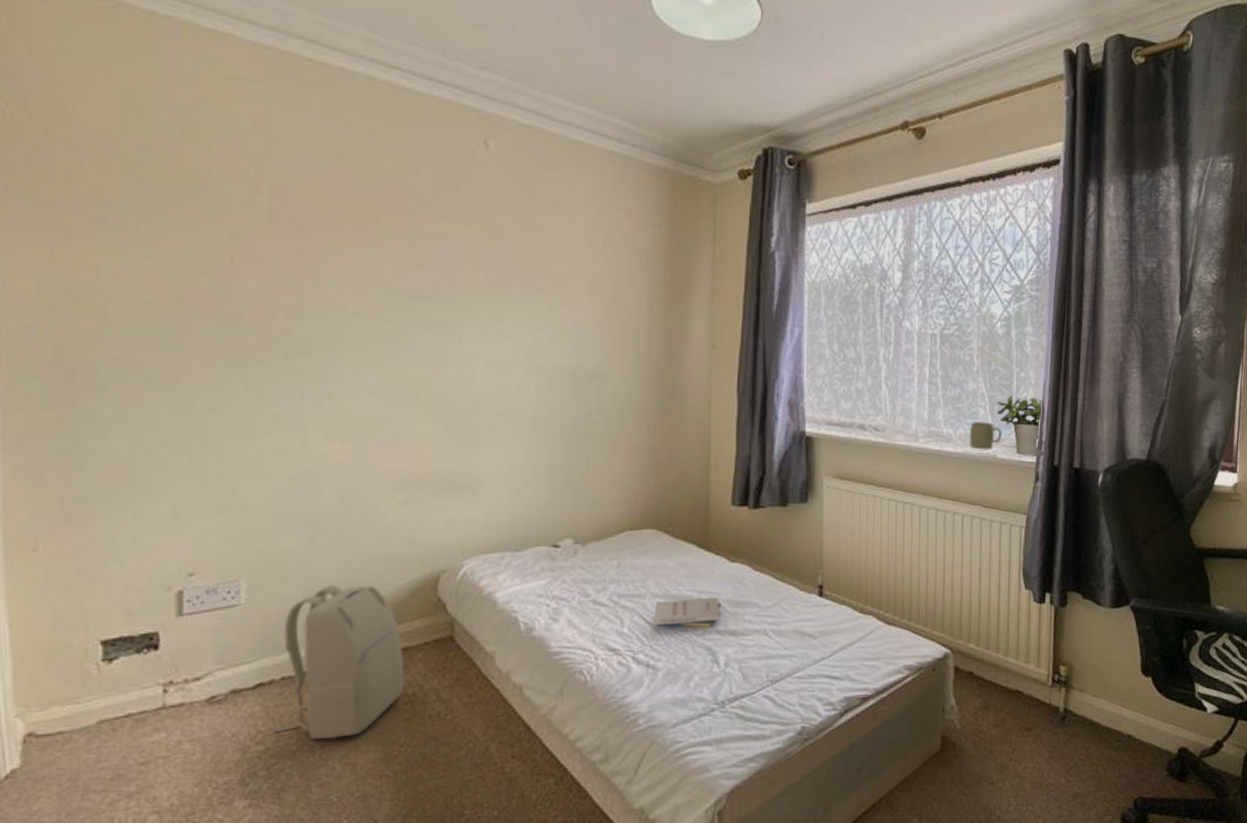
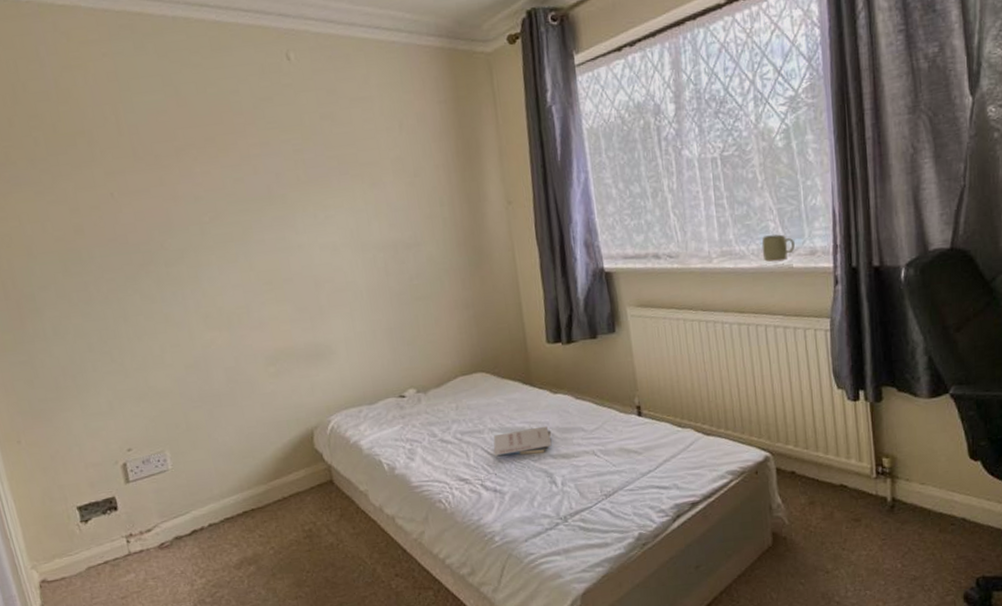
backpack: present [274,584,405,739] -> none [203,445,302,571]
potted plant: present [996,395,1045,457] -> none [785,203,841,262]

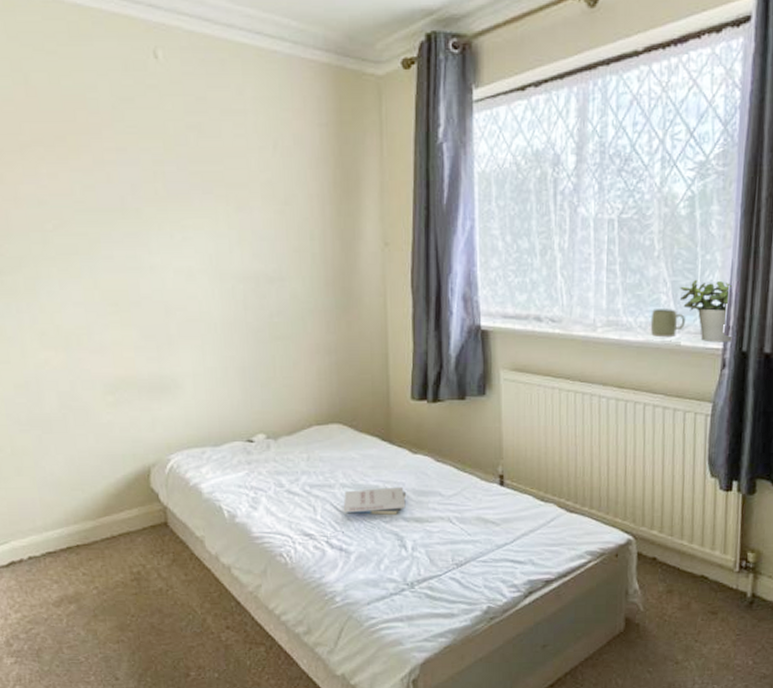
potted plant: none [785,203,841,262] -> present [679,279,732,343]

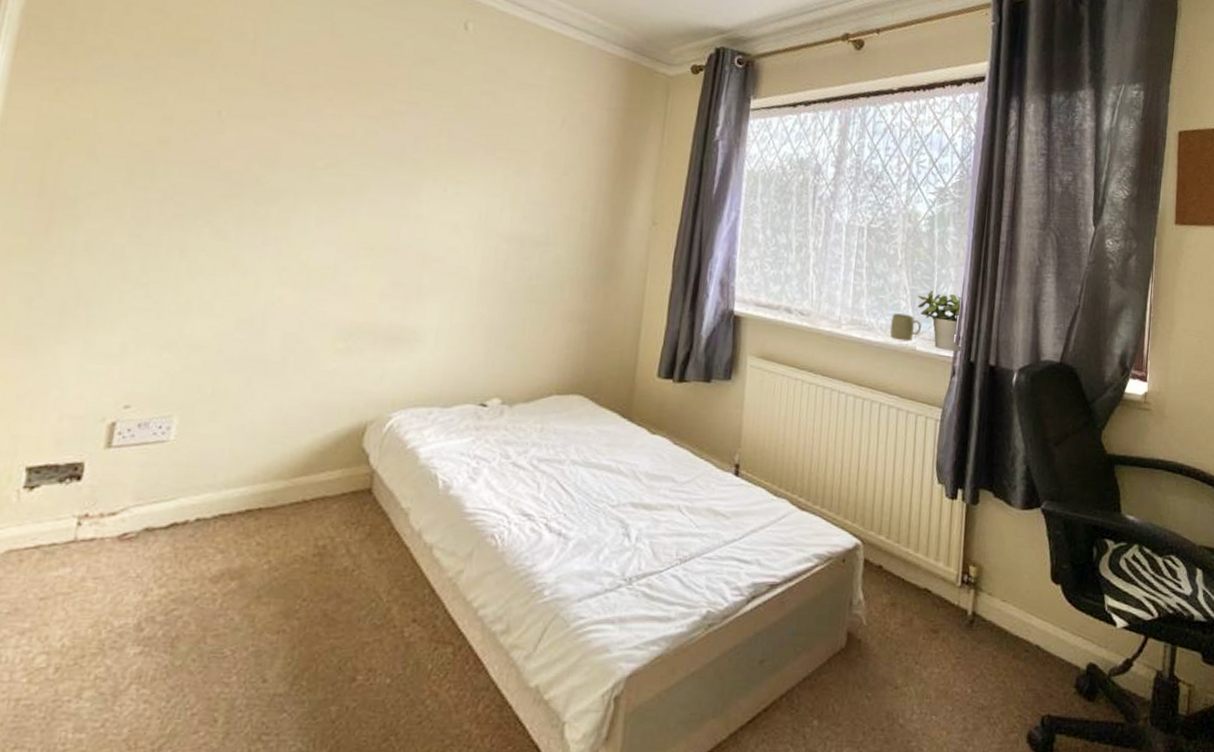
books: present [343,486,406,515] -> none [569,468,638,499]

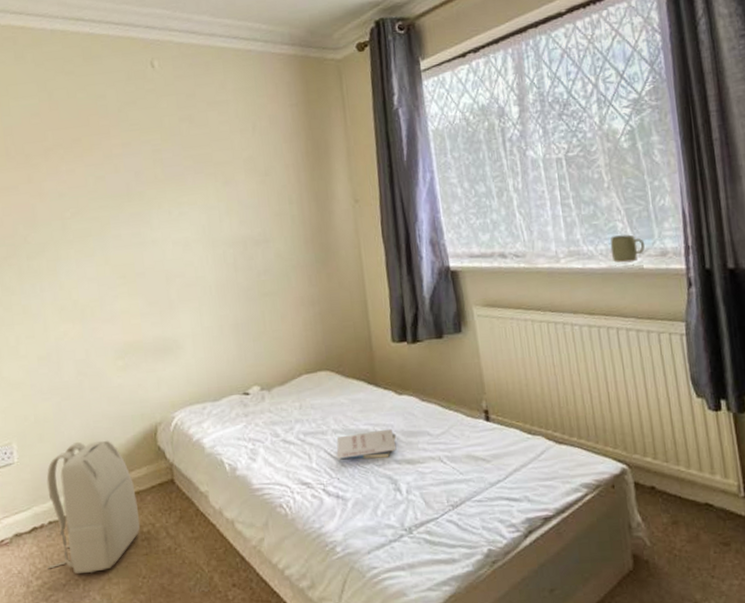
backpack: none [178,427,321,588] -> present [46,440,141,574]
books: none [569,468,638,499] -> present [336,428,397,460]
potted plant: present [917,290,963,352] -> none [633,203,694,264]

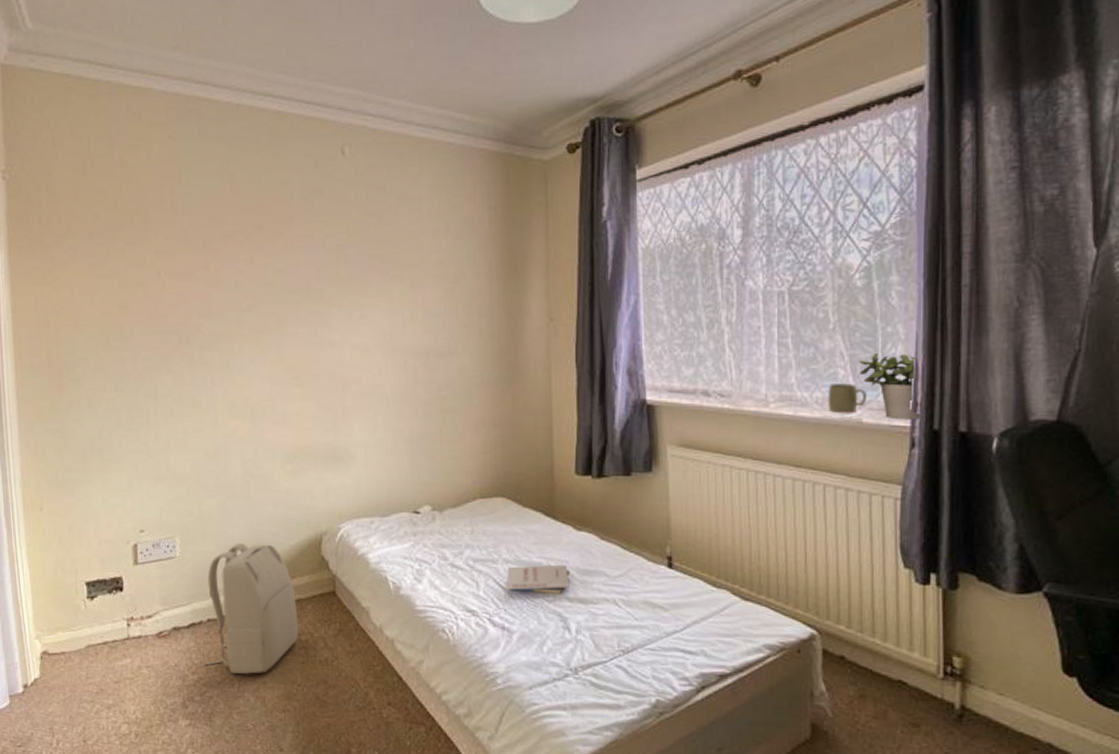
potted plant: none [633,203,694,264] -> present [859,352,921,420]

